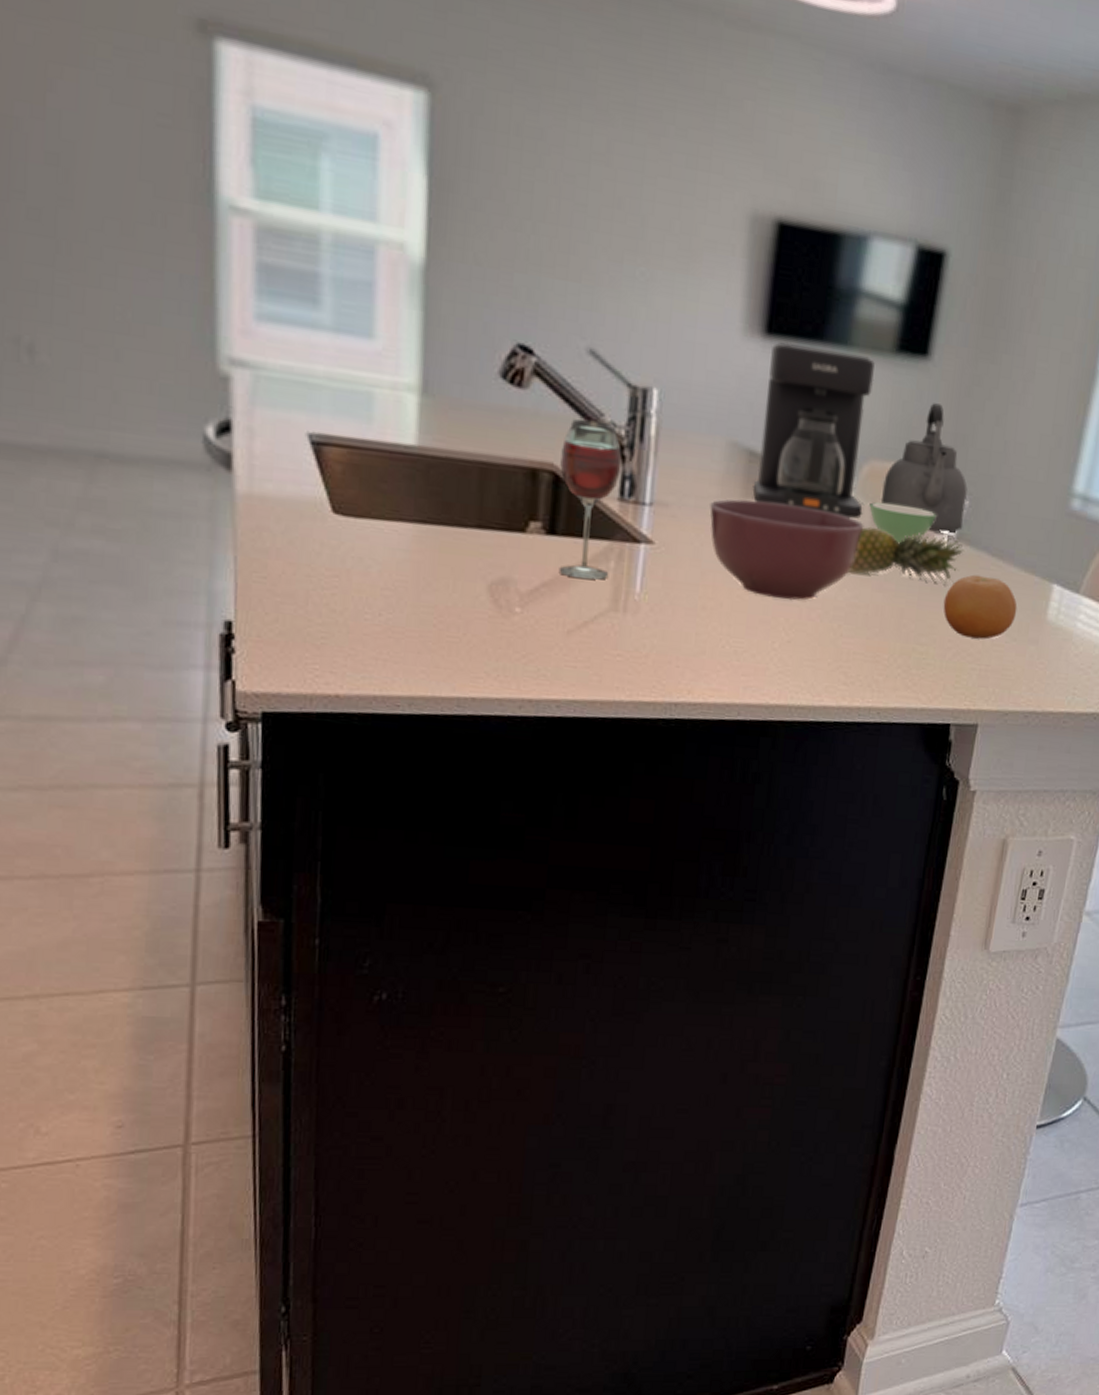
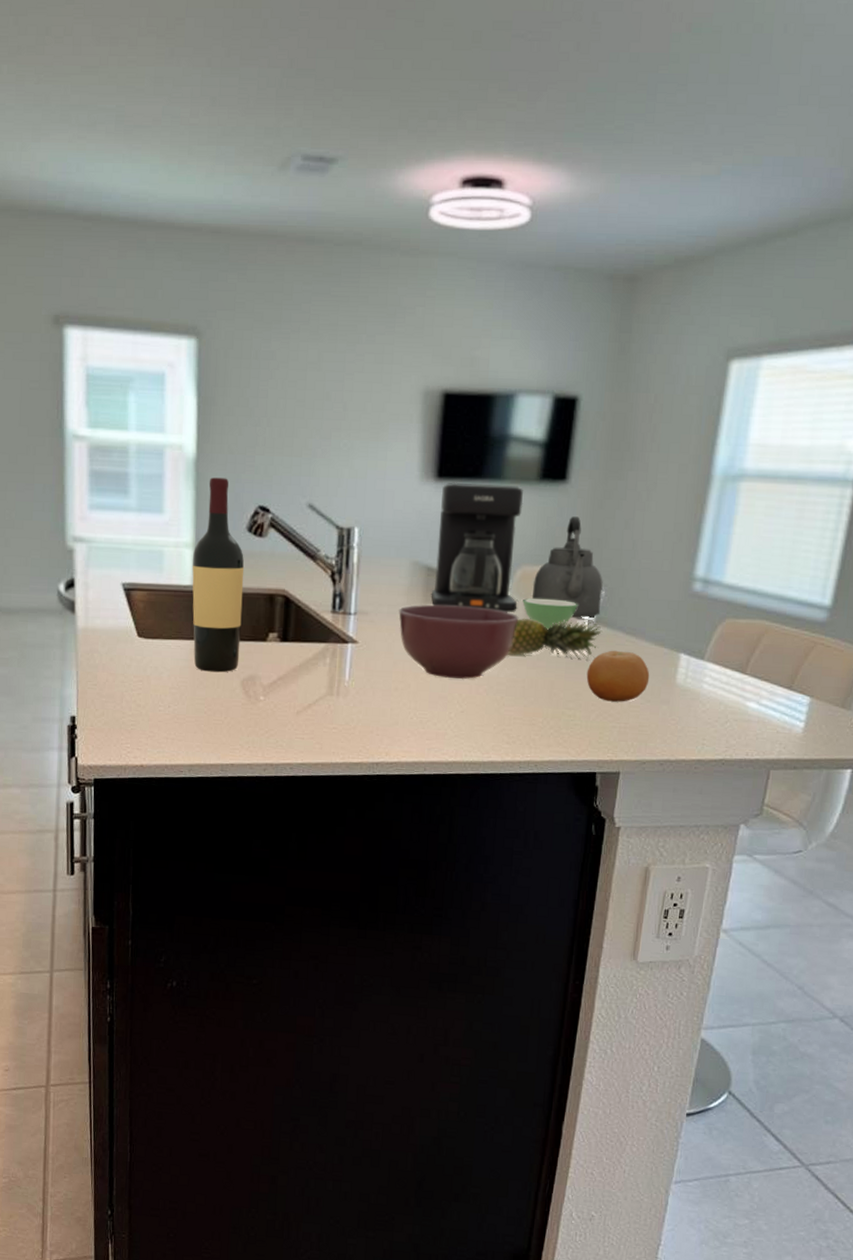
wine bottle: none [417,295,496,572] -> present [192,477,245,673]
wineglass: present [558,418,622,580] -> none [290,555,334,673]

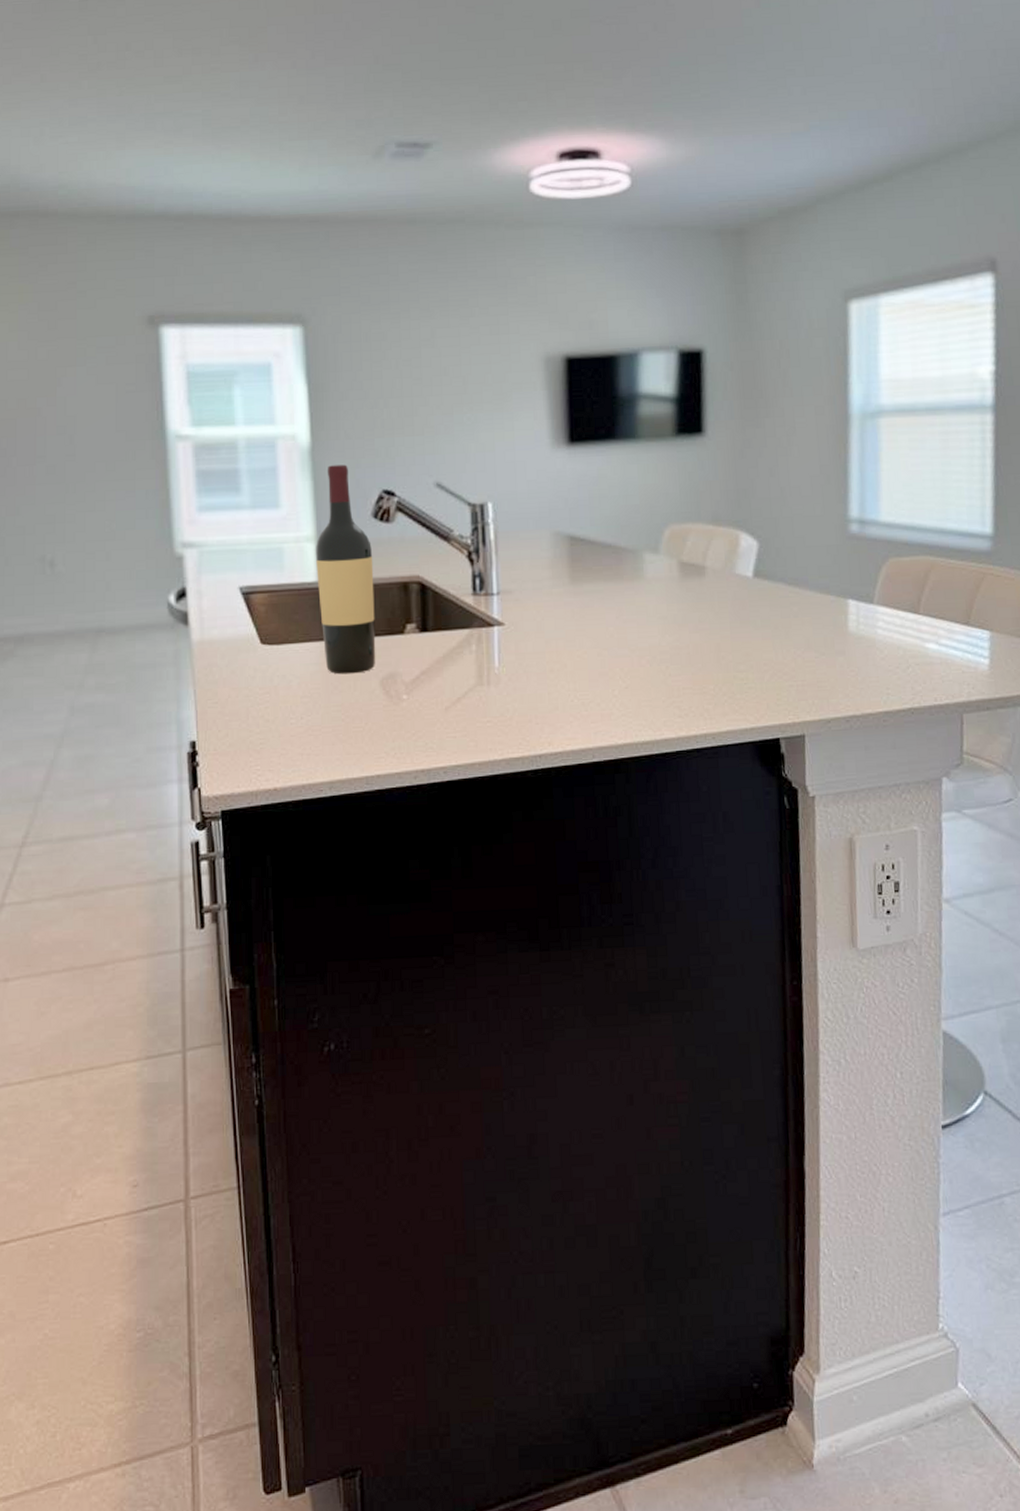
bowl: present [399,604,519,680] -> none [545,573,674,653]
coffee maker: present [431,482,523,613] -> none [576,444,670,576]
fruit: present [508,618,603,659] -> none [667,575,764,620]
bowl: present [522,598,578,630] -> none [675,556,734,589]
kettle: present [531,516,603,618] -> none [683,469,759,573]
fruit: present [586,650,650,702] -> none [753,603,821,659]

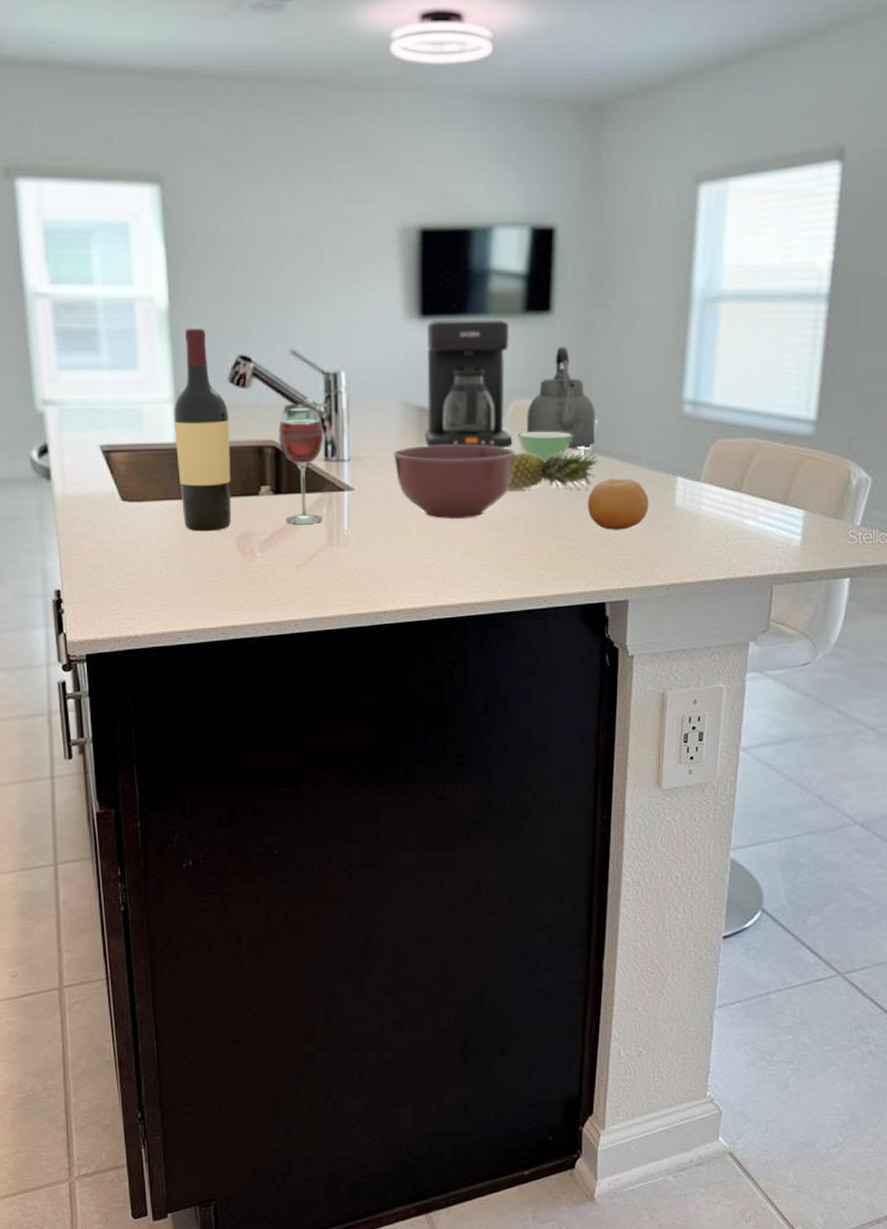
wineglass: none [424,536,473,663] -> present [278,403,324,524]
bowl: none [545,573,674,653] -> present [393,444,515,520]
coffee maker: none [576,444,670,576] -> present [424,319,513,449]
fruit: none [667,575,764,620] -> present [508,450,600,491]
bowl: none [675,556,734,589] -> present [518,431,573,462]
kettle: none [683,469,759,573] -> present [526,347,596,448]
fruit: none [753,603,821,659] -> present [587,478,649,530]

